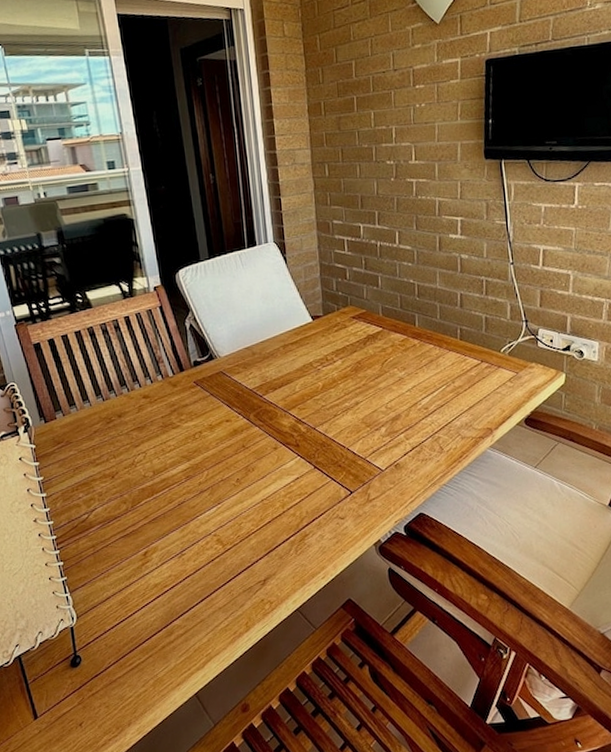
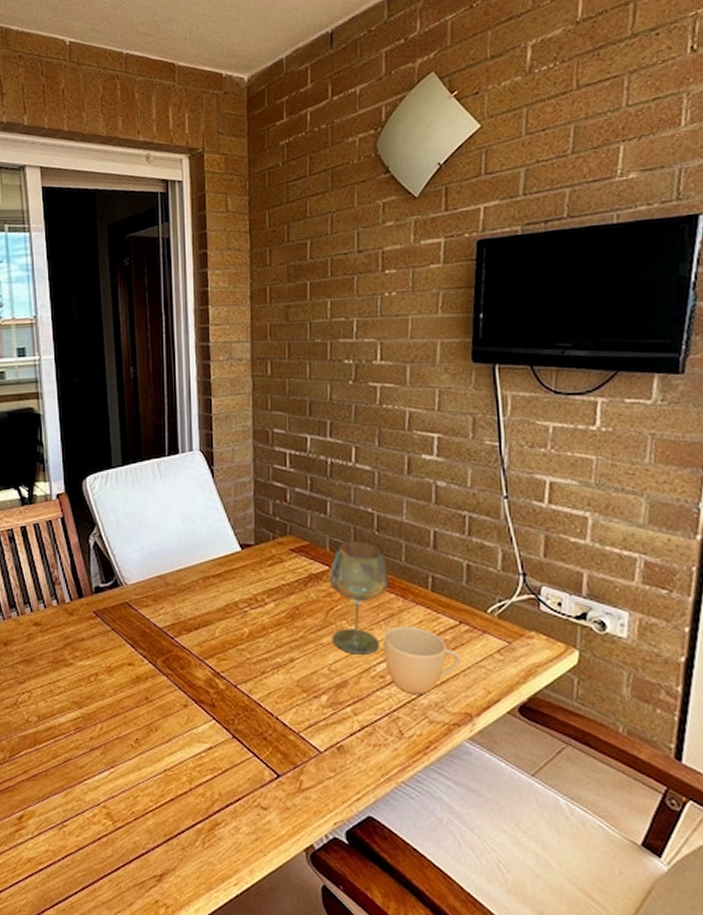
wine glass: none [382,306,428,394] -> present [329,541,389,655]
cup: none [425,368,483,420] -> present [383,626,460,696]

